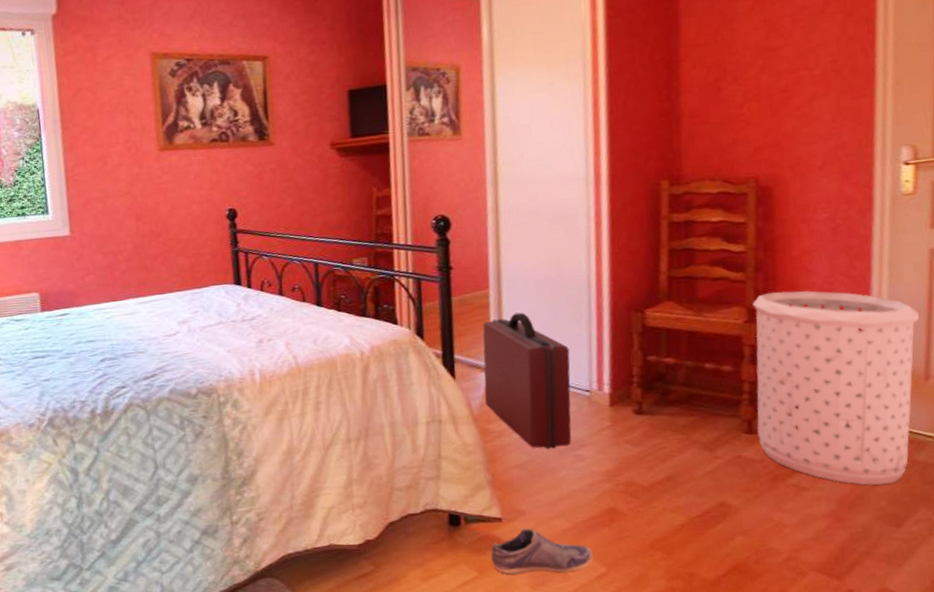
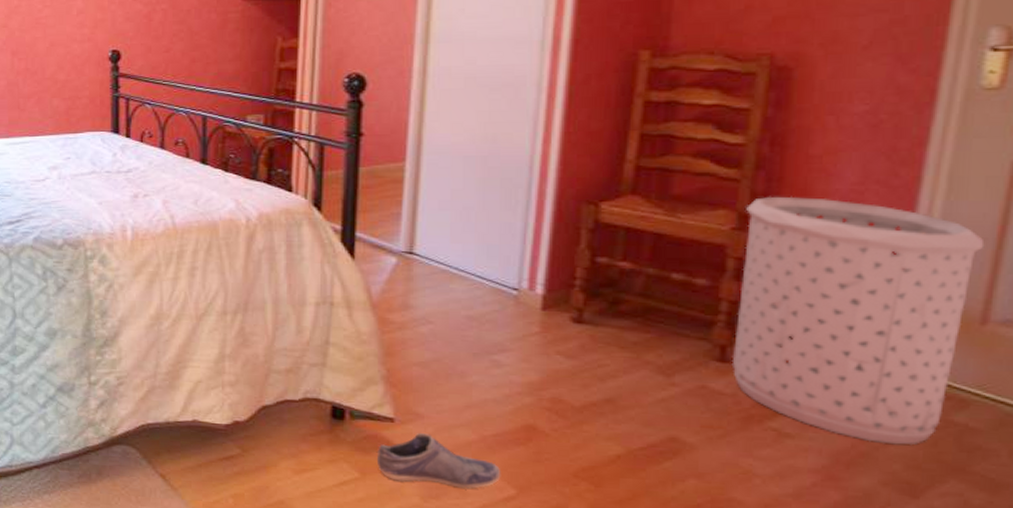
briefcase: present [482,312,572,449] -> none [387,192,498,350]

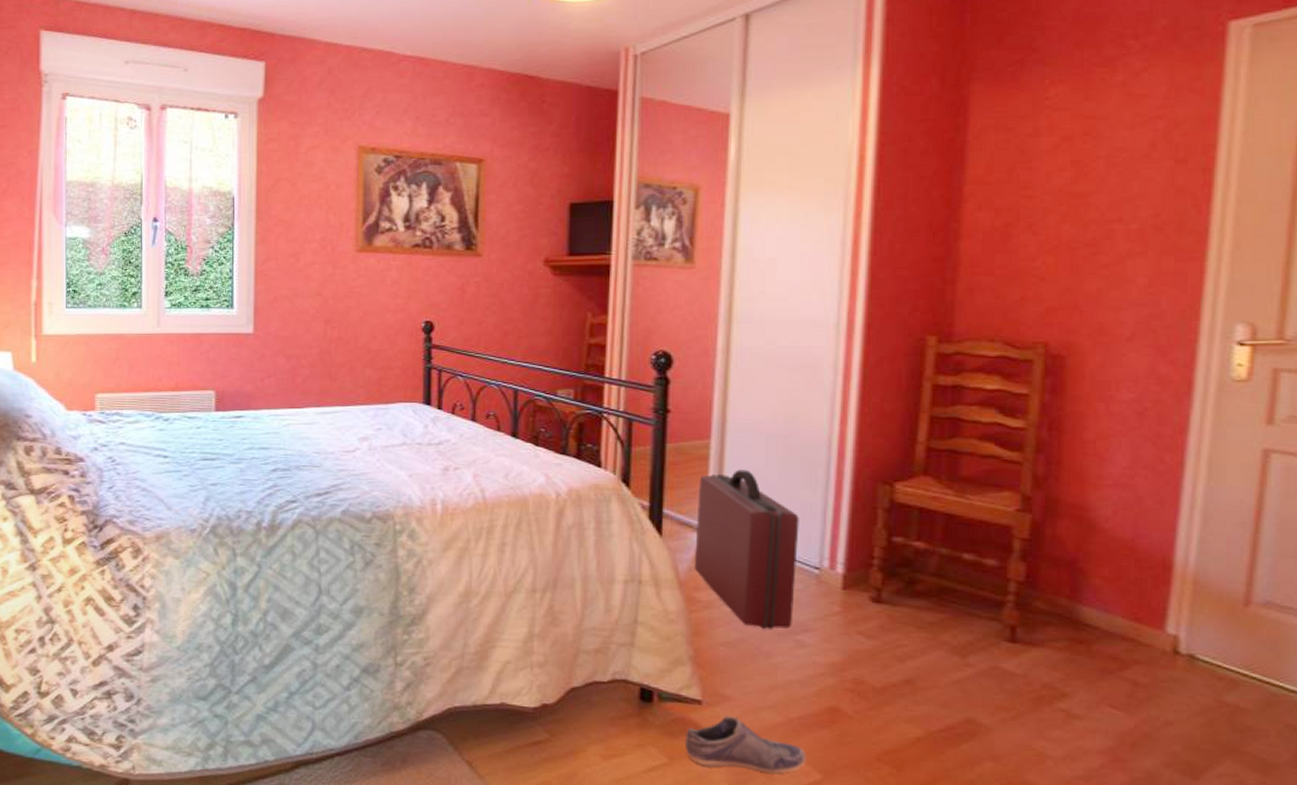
briefcase: none [387,192,498,350] -> present [694,469,799,629]
laundry basket: present [731,196,985,446] -> none [1021,479,1243,726]

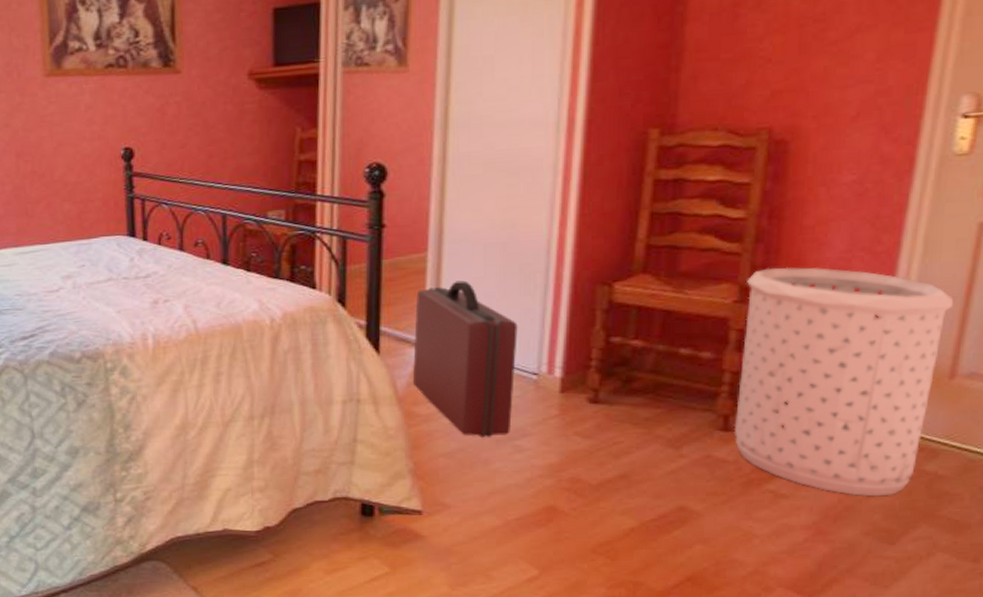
shoe: present [684,715,807,774] -> none [405,522,525,573]
laundry basket: none [1021,479,1243,726] -> present [733,267,954,497]

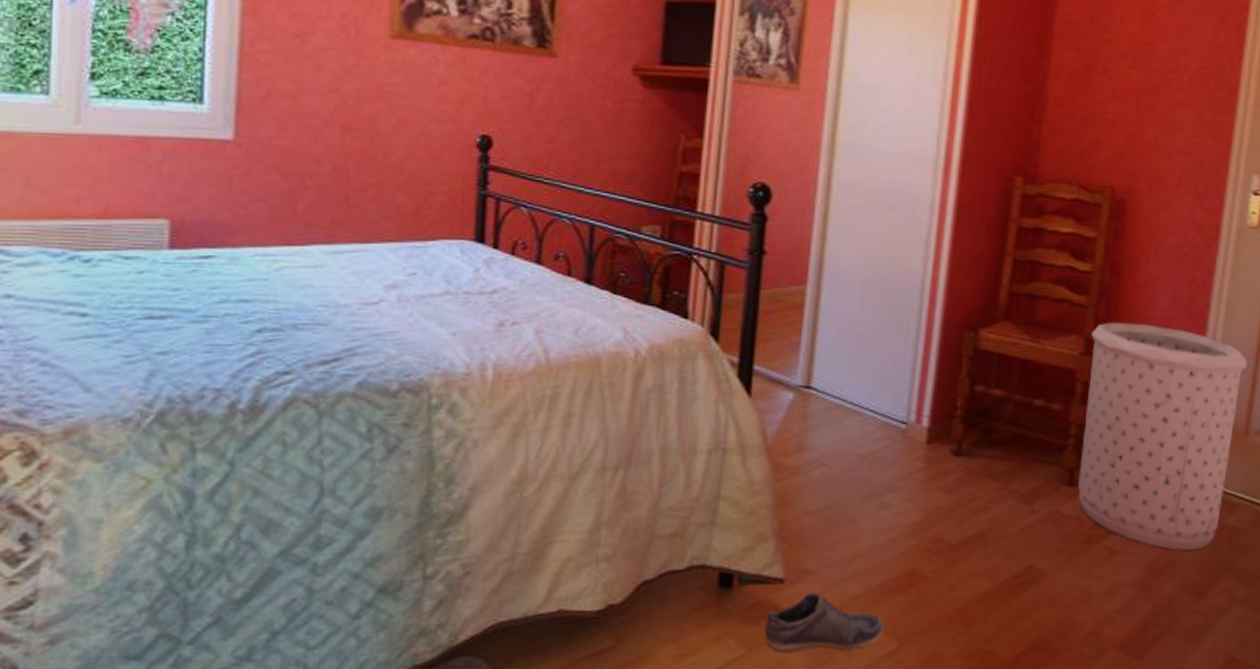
shoe: none [405,522,525,573] -> present [764,591,885,653]
briefcase: present [412,280,518,437] -> none [782,318,890,493]

